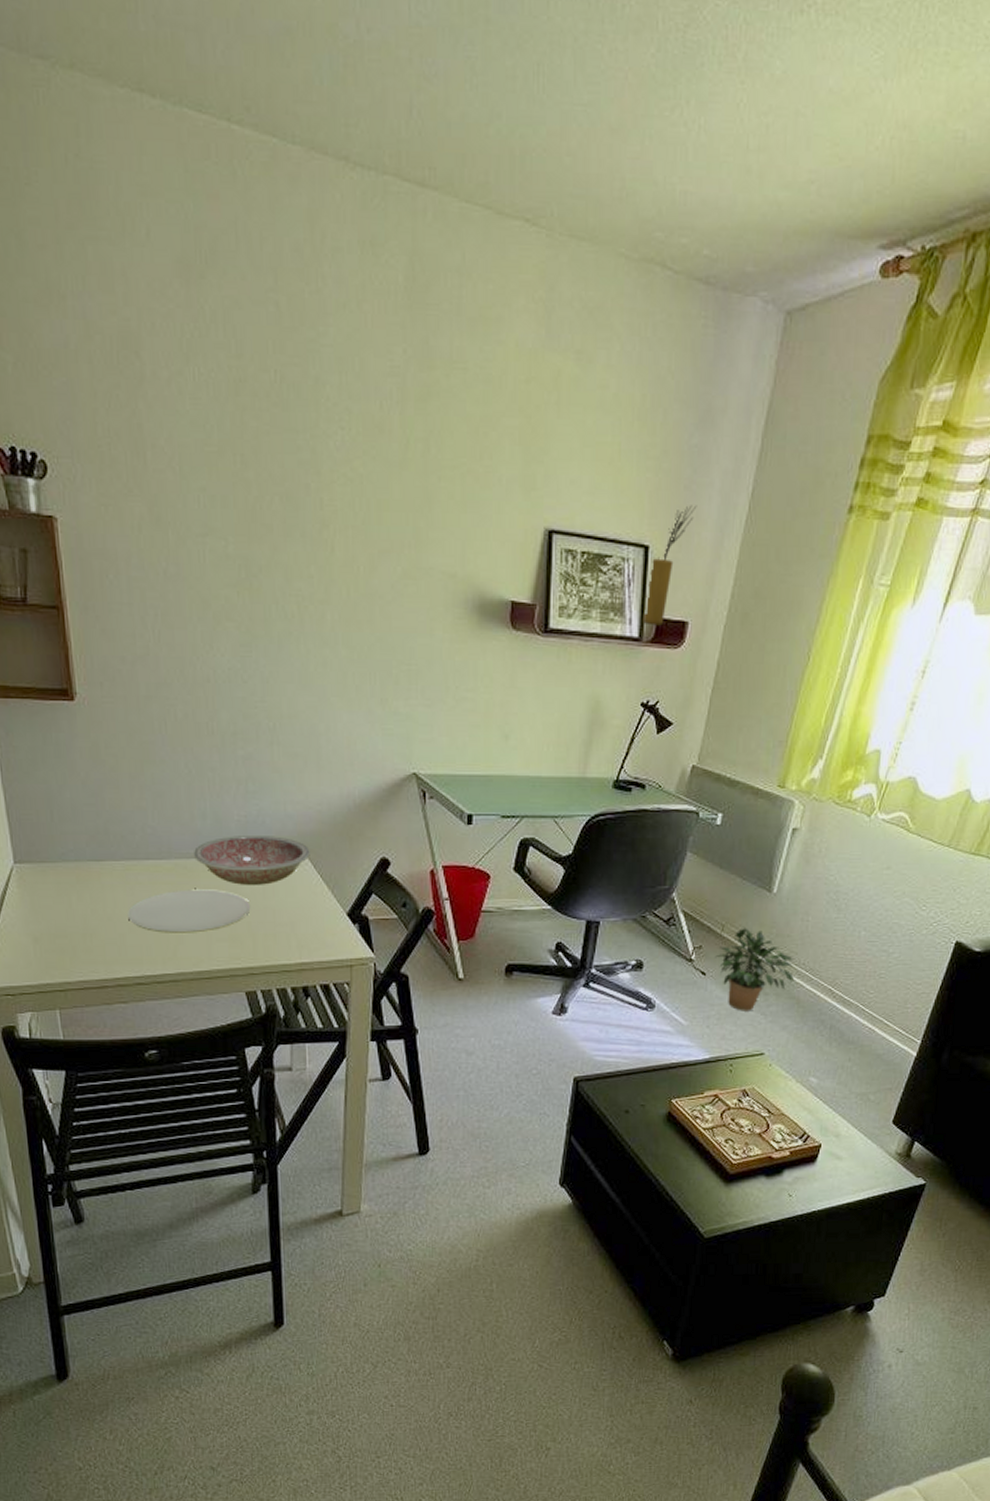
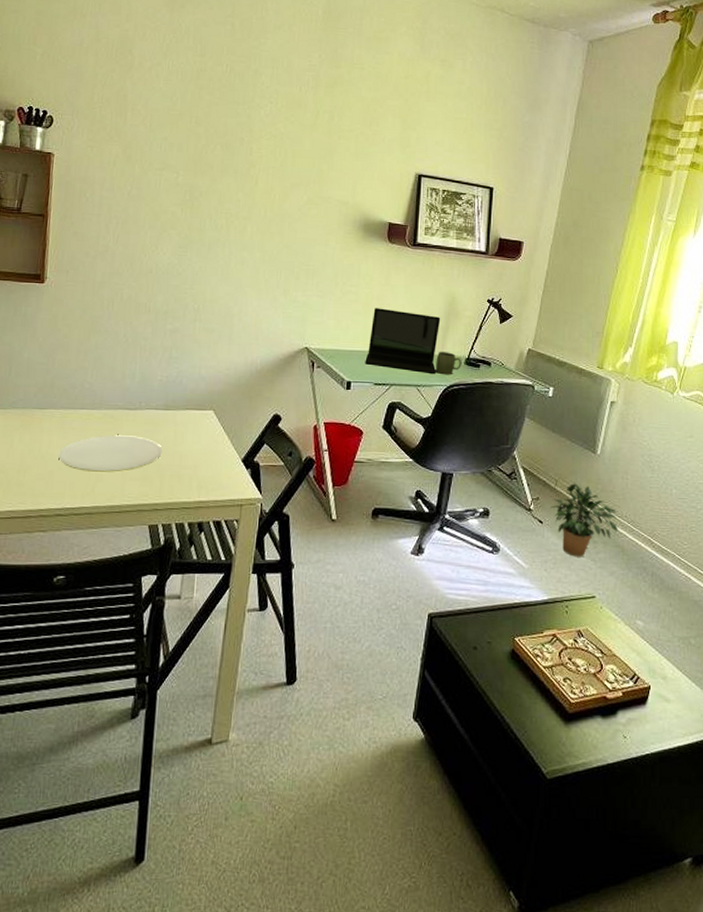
bowl: present [193,836,310,885] -> none [120,392,217,434]
laptop: none [488,719,582,802] -> present [365,308,441,375]
mug: none [577,773,609,801] -> present [436,352,462,374]
vase: present [643,505,697,626] -> none [489,161,529,244]

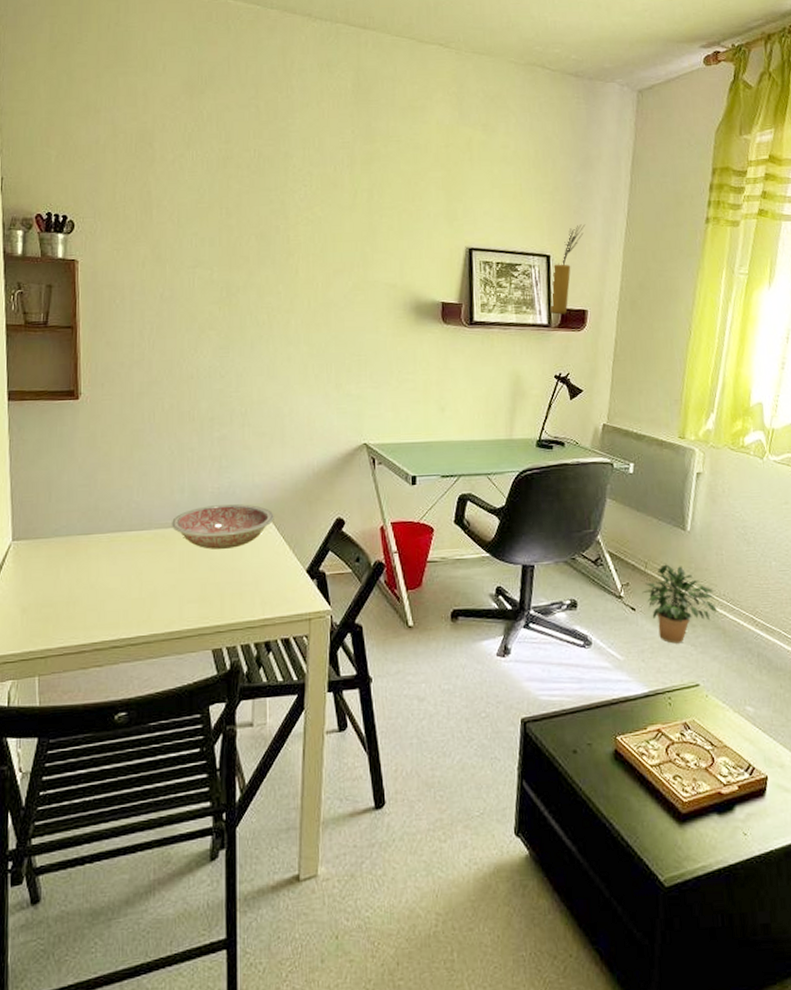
plate: present [57,435,162,473] -> none [108,555,220,598]
bowl: none [120,392,217,434] -> present [171,504,274,549]
laptop: present [365,308,441,375] -> none [429,394,507,461]
mug: present [436,352,462,374] -> none [505,435,533,459]
vase: none [489,161,529,244] -> present [550,224,586,315]

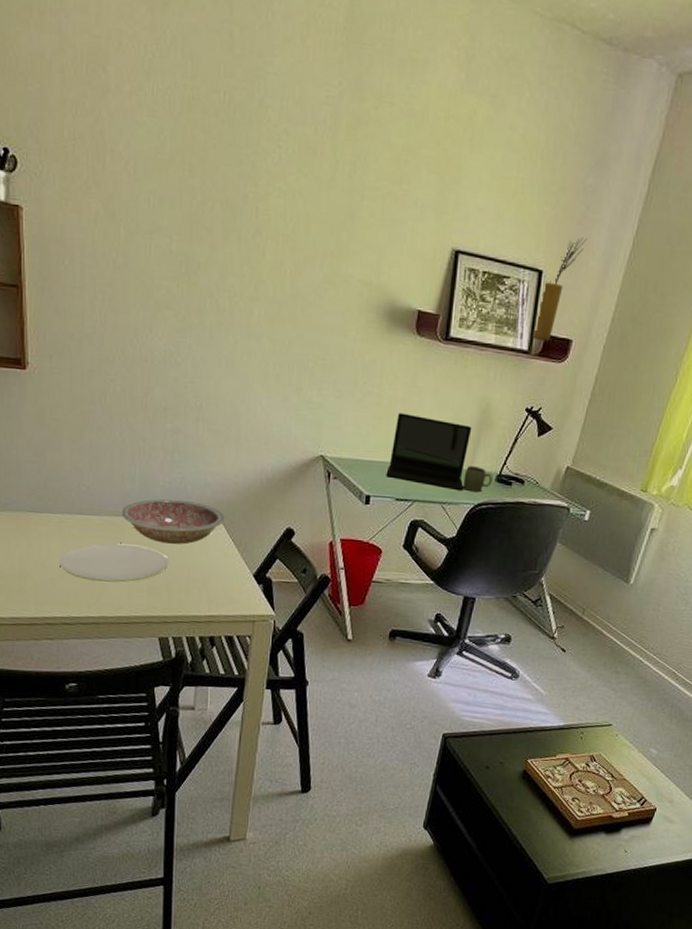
plate: none [108,555,220,598] -> present [58,543,169,583]
laptop: none [429,394,507,461] -> present [386,413,472,492]
mug: none [505,435,533,459] -> present [463,466,492,492]
potted plant: present [642,563,717,644] -> none [575,611,643,687]

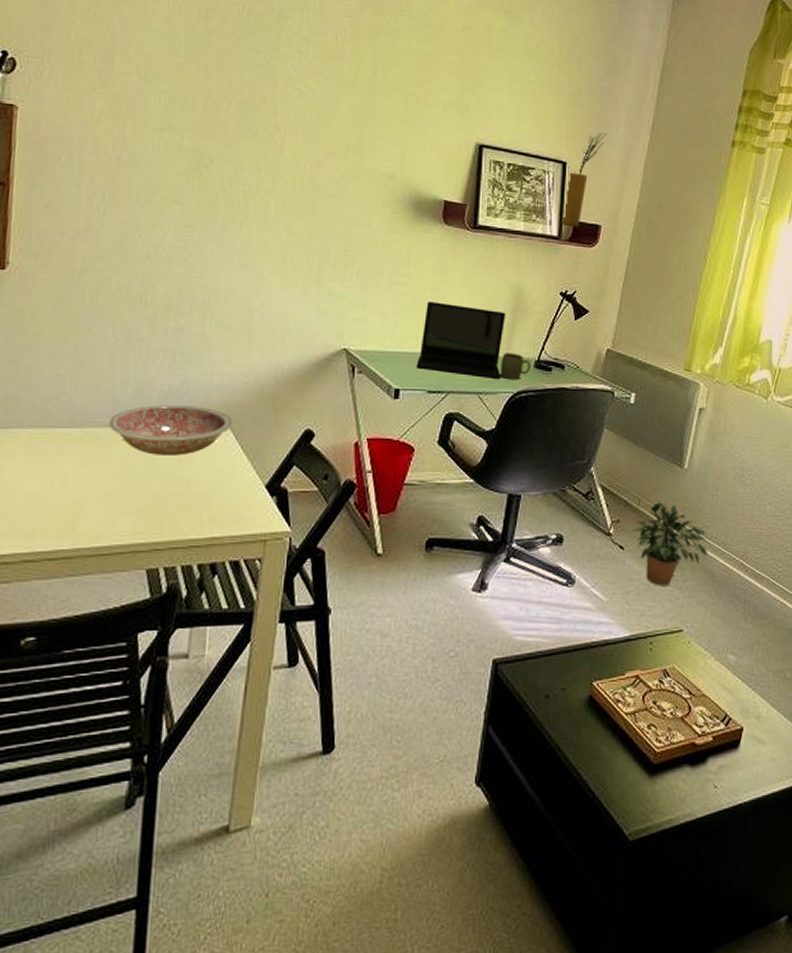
plate: present [58,543,169,583] -> none [25,459,164,507]
potted plant: none [575,611,643,687] -> present [632,501,707,586]

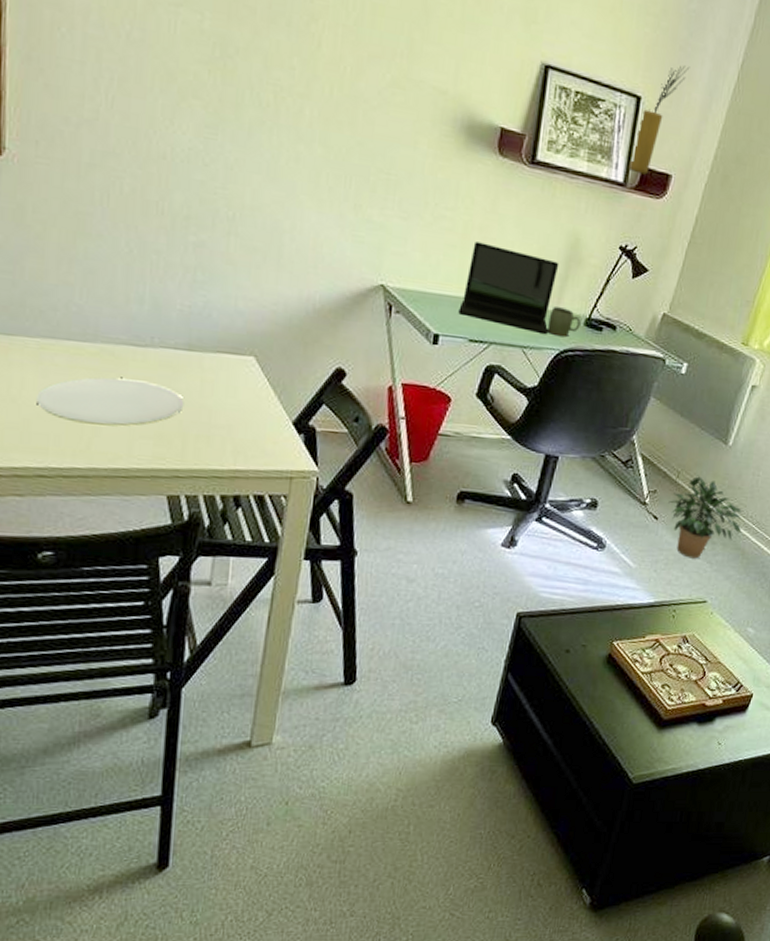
plate: none [25,459,164,507] -> present [35,377,185,427]
bowl: present [108,405,233,455] -> none [123,326,259,383]

